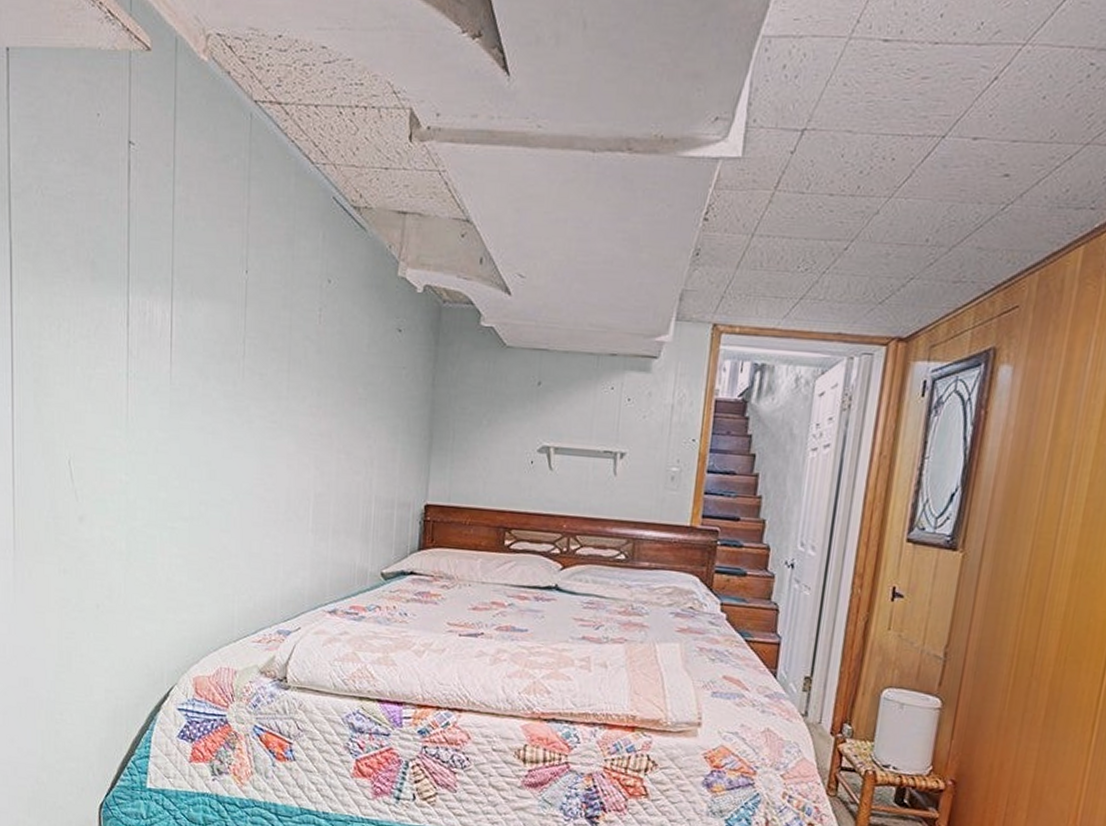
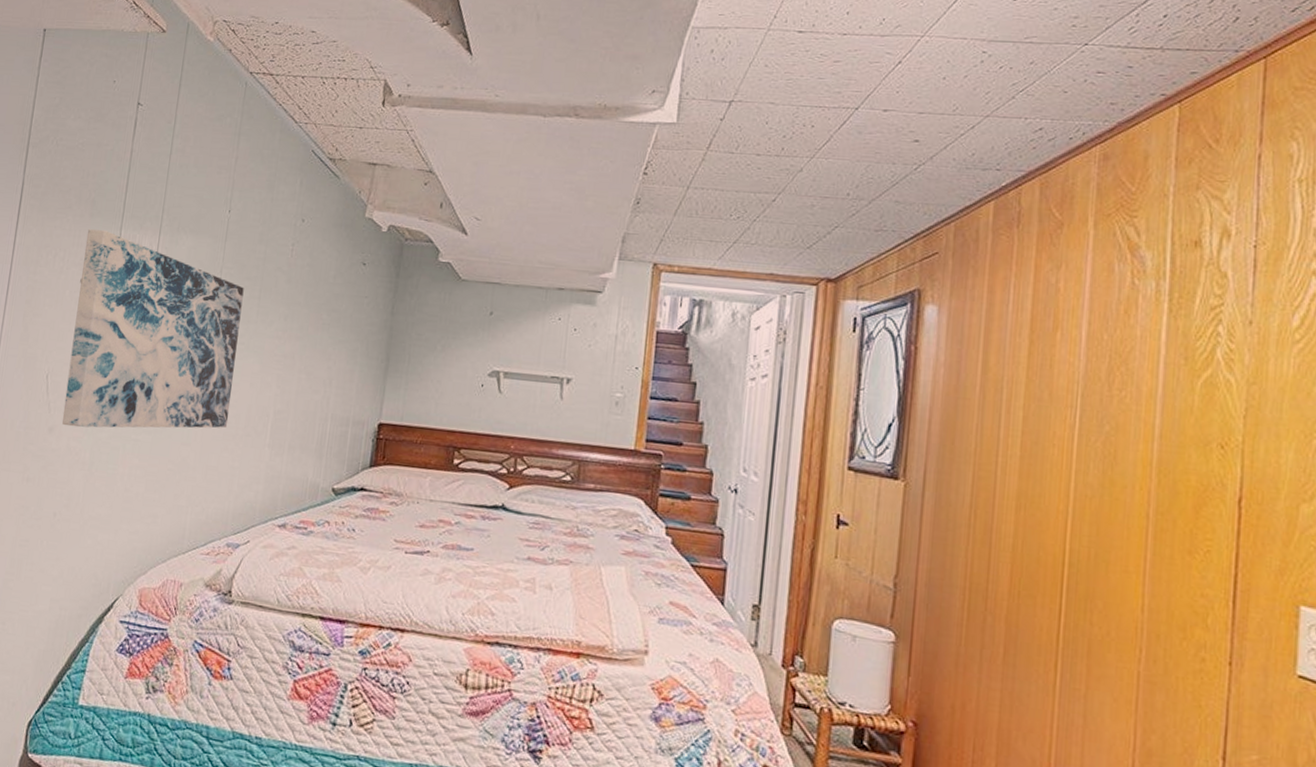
wall art: none [90,296,271,516] -> present [62,229,244,429]

